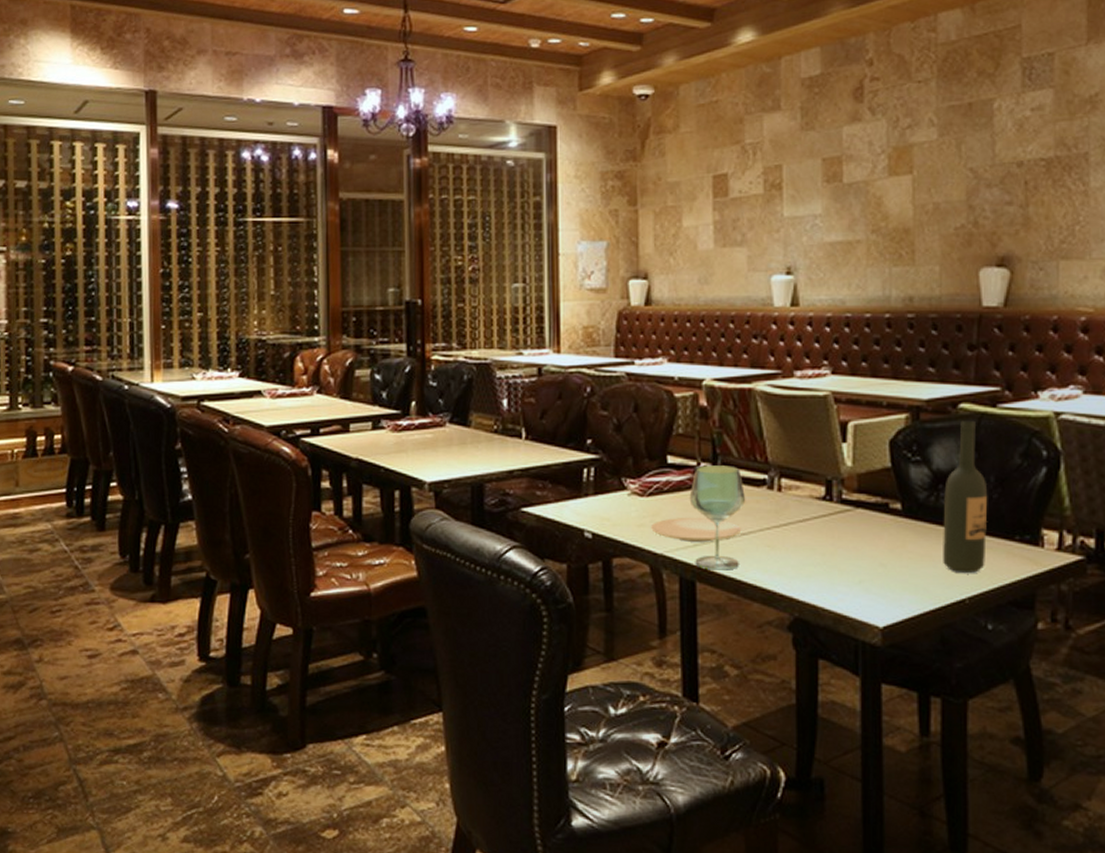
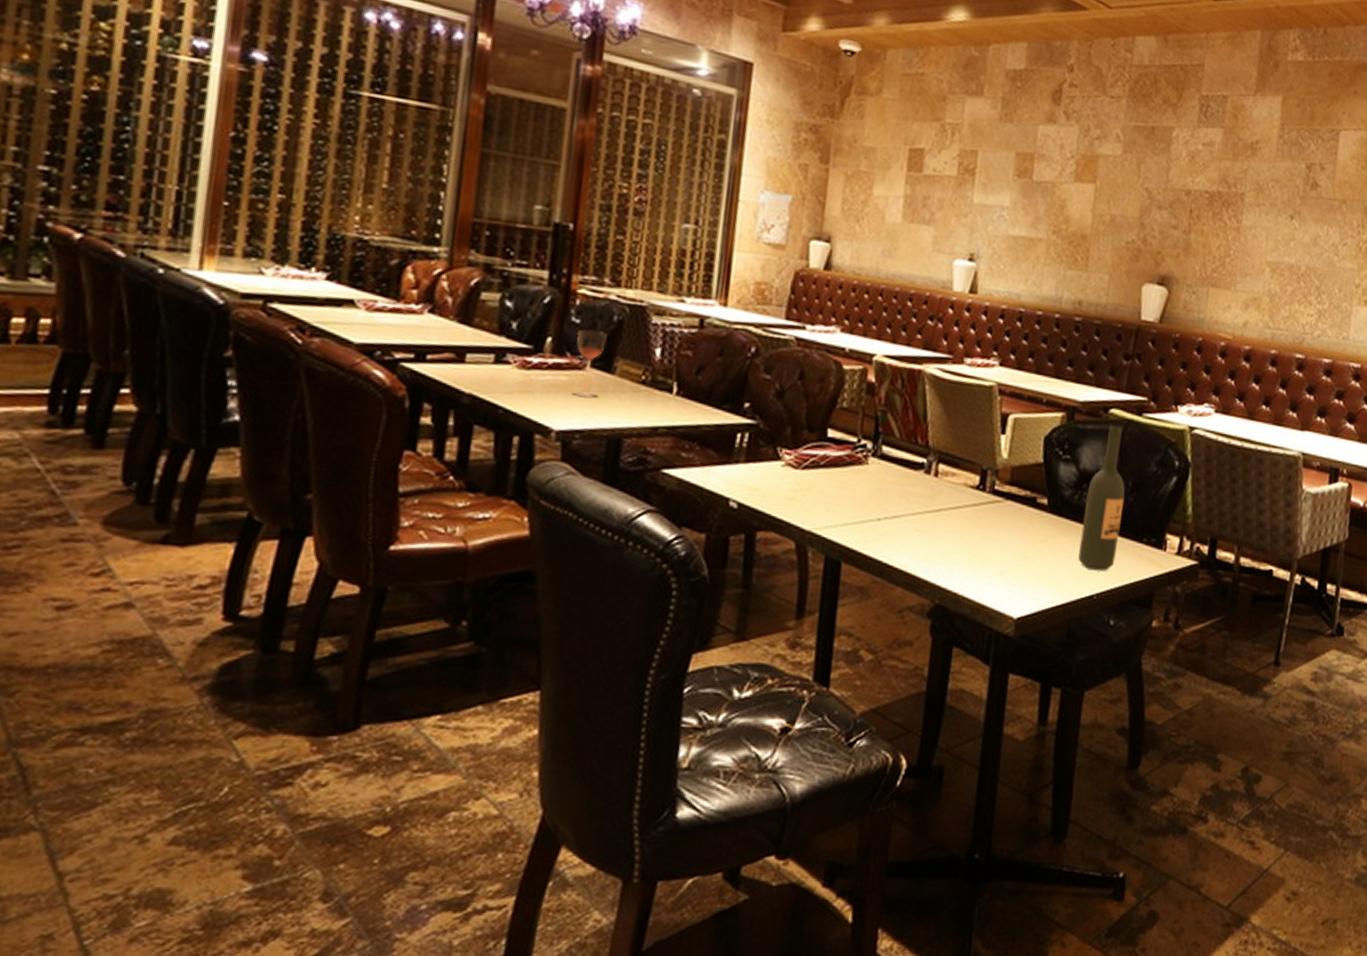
wineglass: none [435,390,460,450] -> present [572,329,607,398]
plate: present [651,517,742,542] -> none [802,494,895,522]
wine glass: present [689,465,746,570] -> none [843,443,903,553]

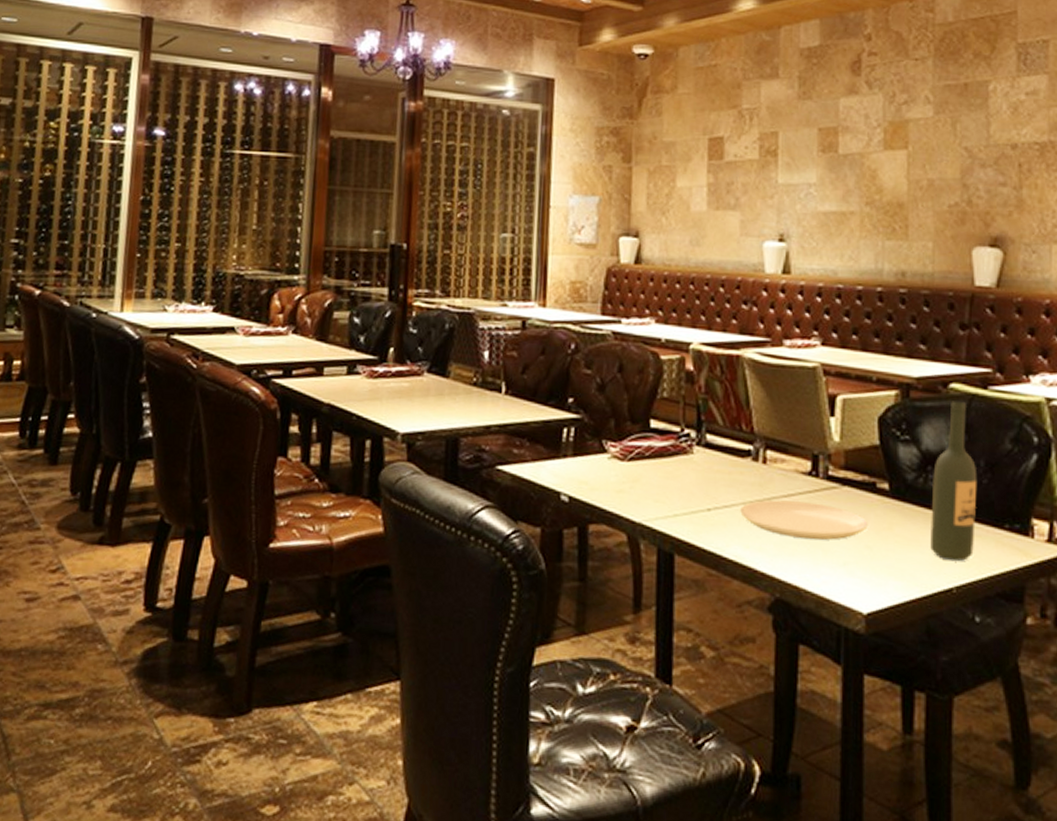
wineglass: present [572,329,607,398] -> none [413,338,441,401]
plate: none [909,511,1026,551] -> present [740,500,868,540]

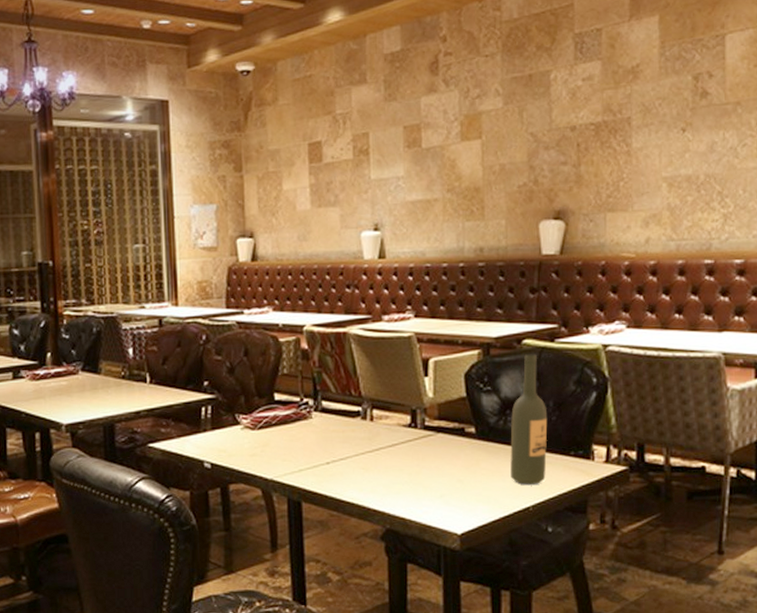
plate: present [740,500,868,540] -> none [354,449,459,480]

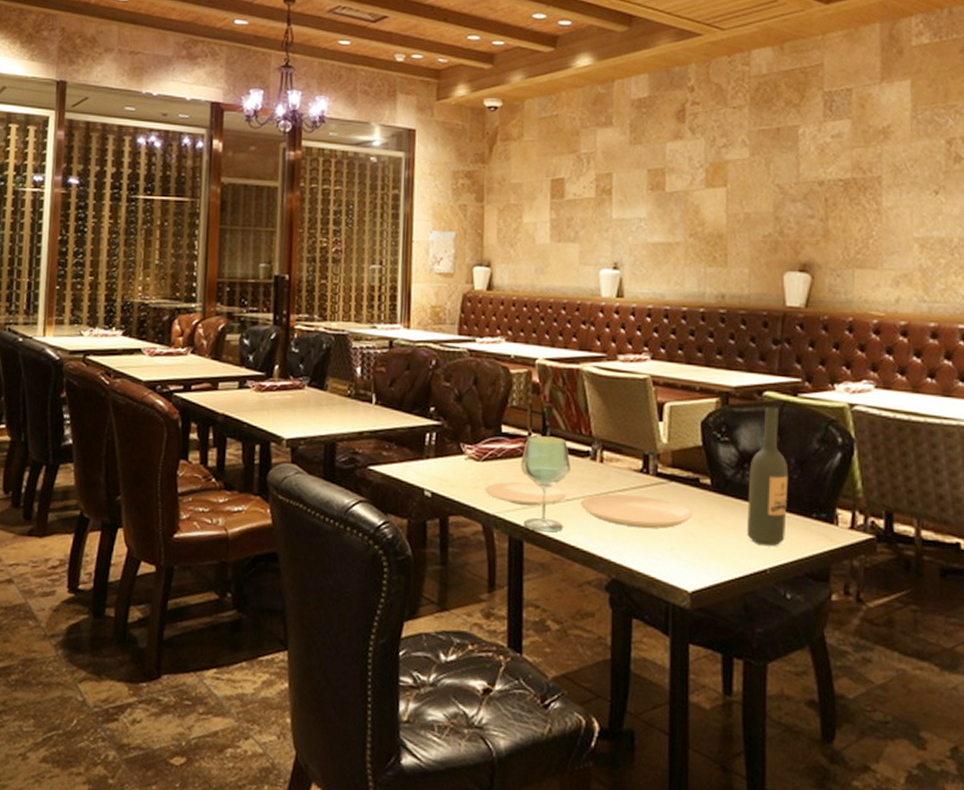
plate: none [262,446,340,468] -> present [485,482,567,506]
wine glass: none [294,400,343,491] -> present [520,436,571,532]
plate: none [354,449,459,480] -> present [581,494,692,529]

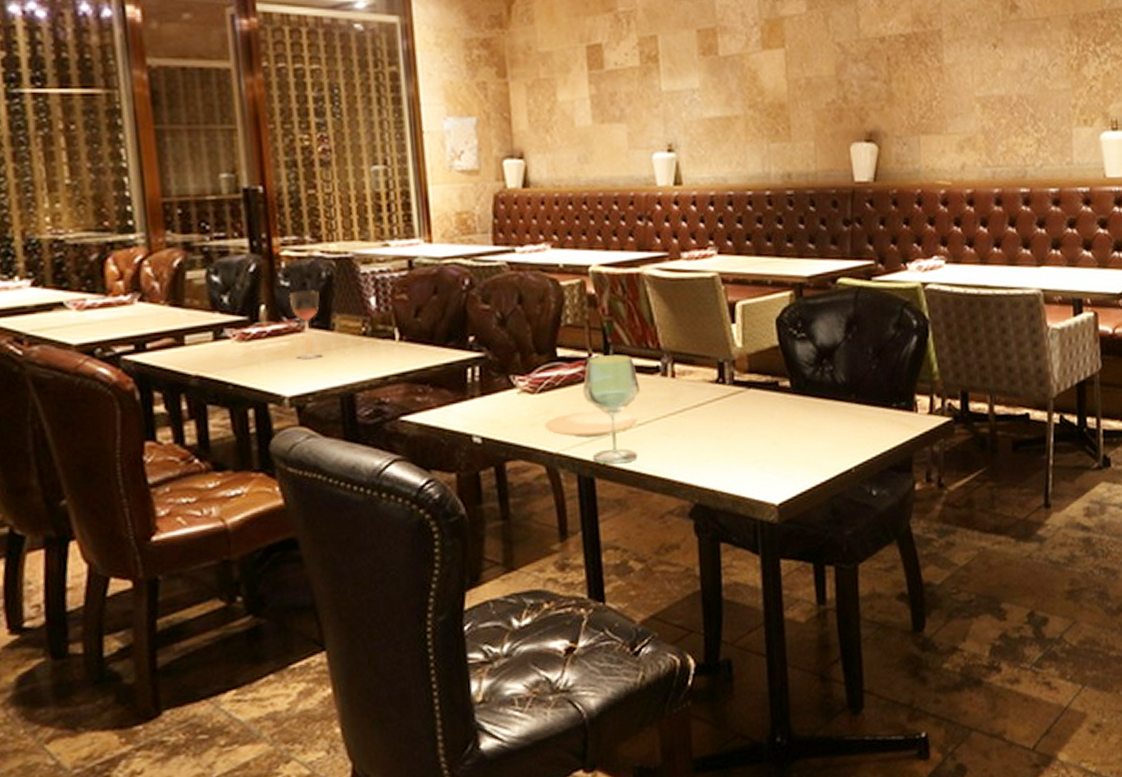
wineglass: none [296,357,319,411] -> present [288,290,323,359]
plate: present [581,494,692,529] -> none [654,408,774,445]
wine bottle: present [747,407,789,546] -> none [828,294,868,443]

